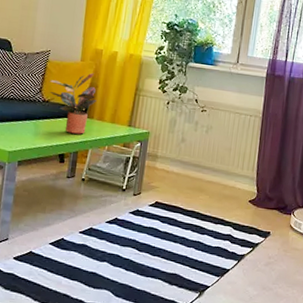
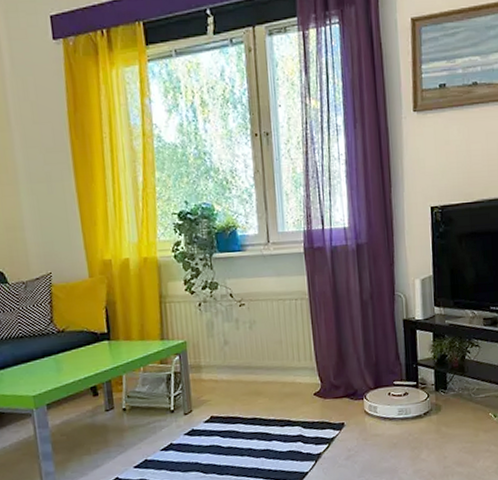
potted plant: present [49,73,97,134] -> none [59,288,118,362]

